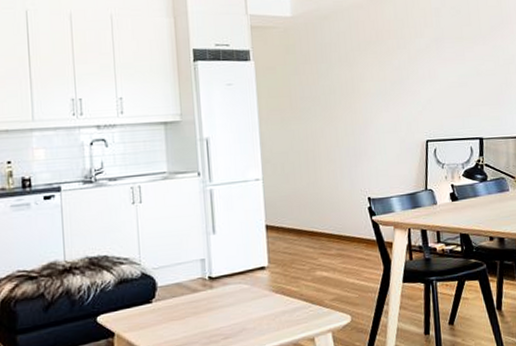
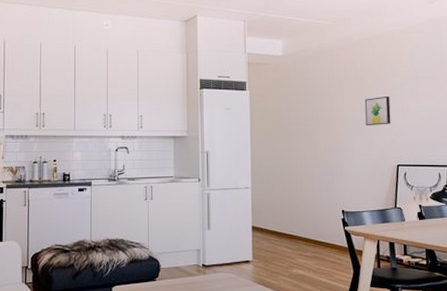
wall art: none [387,60,418,97] -> present [364,95,391,125]

